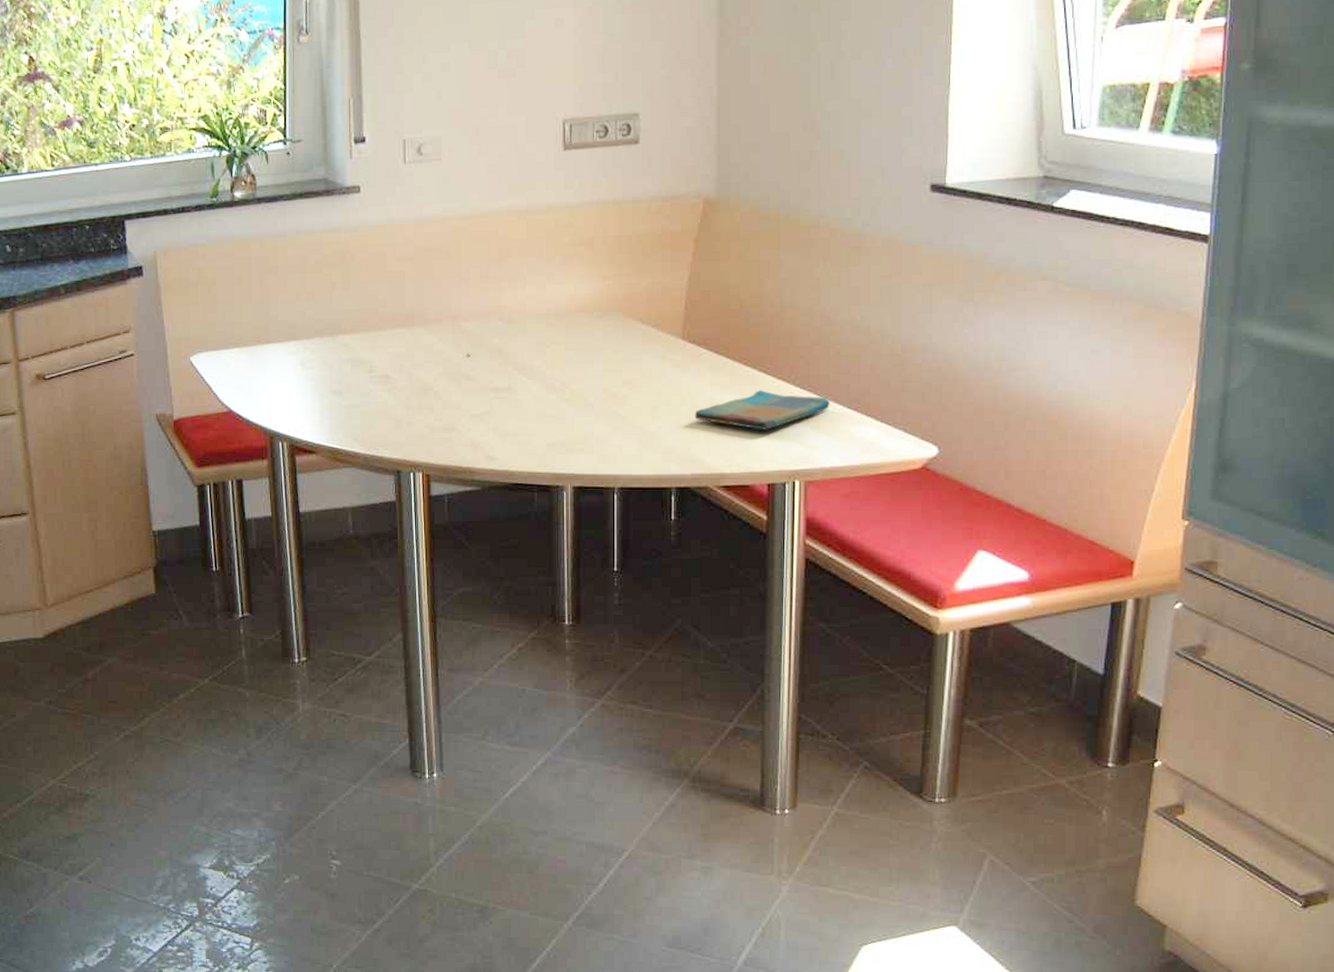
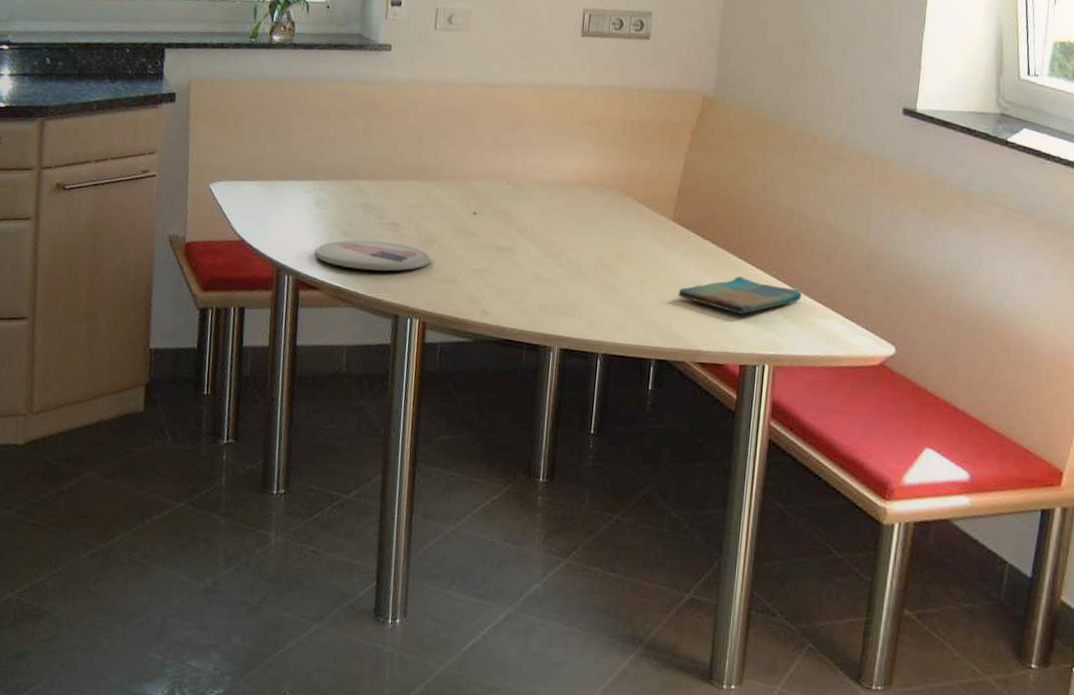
plate: none [306,396,428,428] -> present [314,240,431,272]

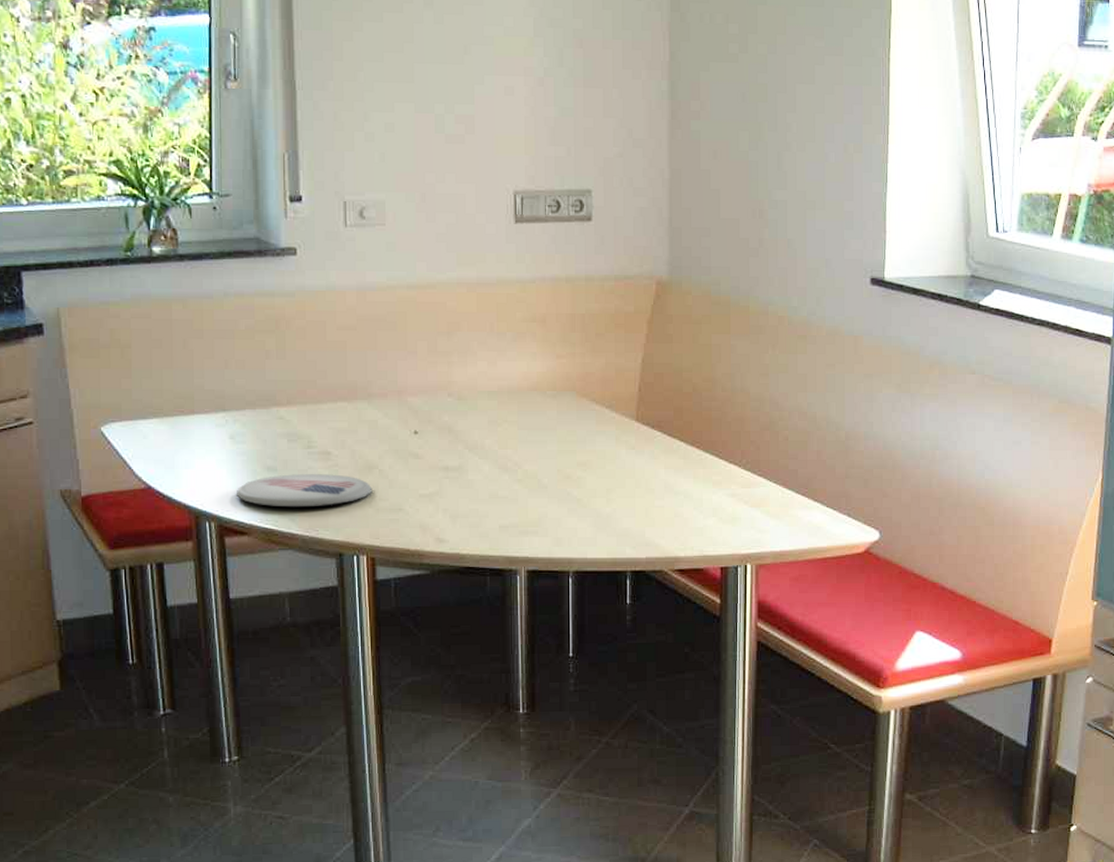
dish towel: present [678,275,802,314] -> none [649,473,779,514]

